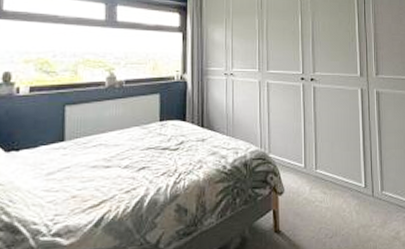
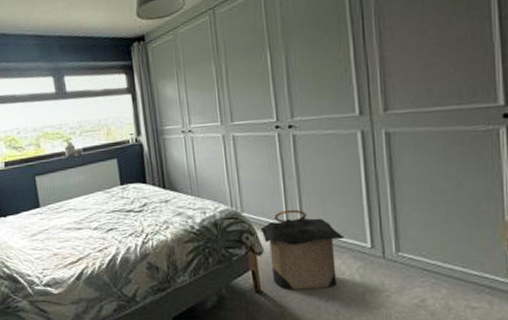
laundry hamper: none [283,152,347,229] -> present [260,209,345,290]

